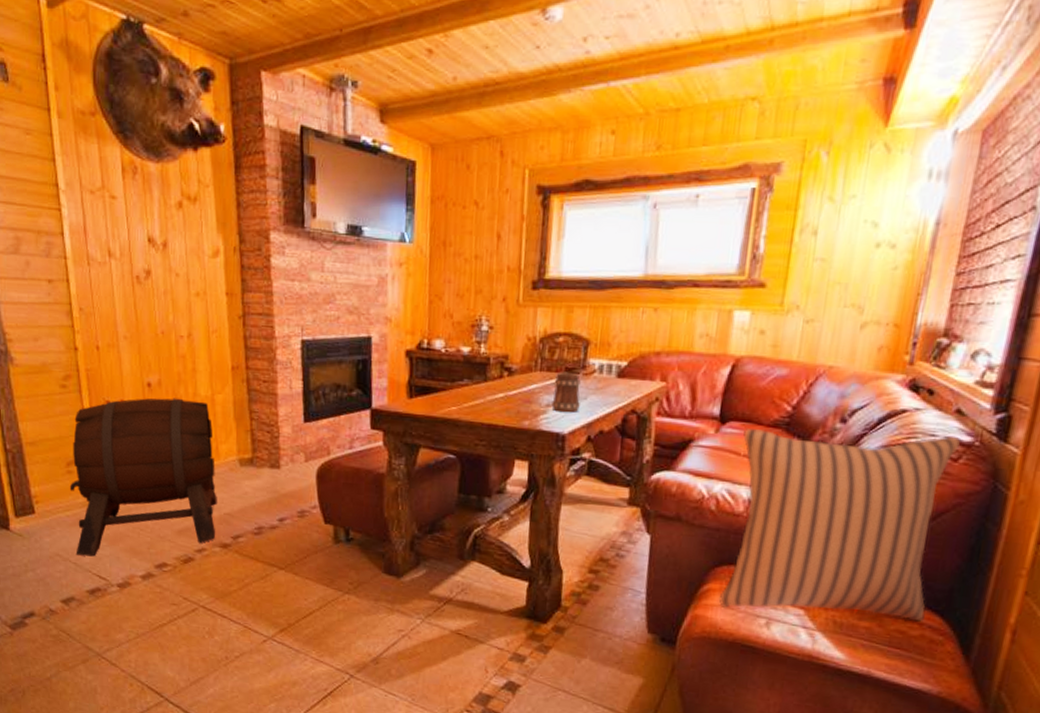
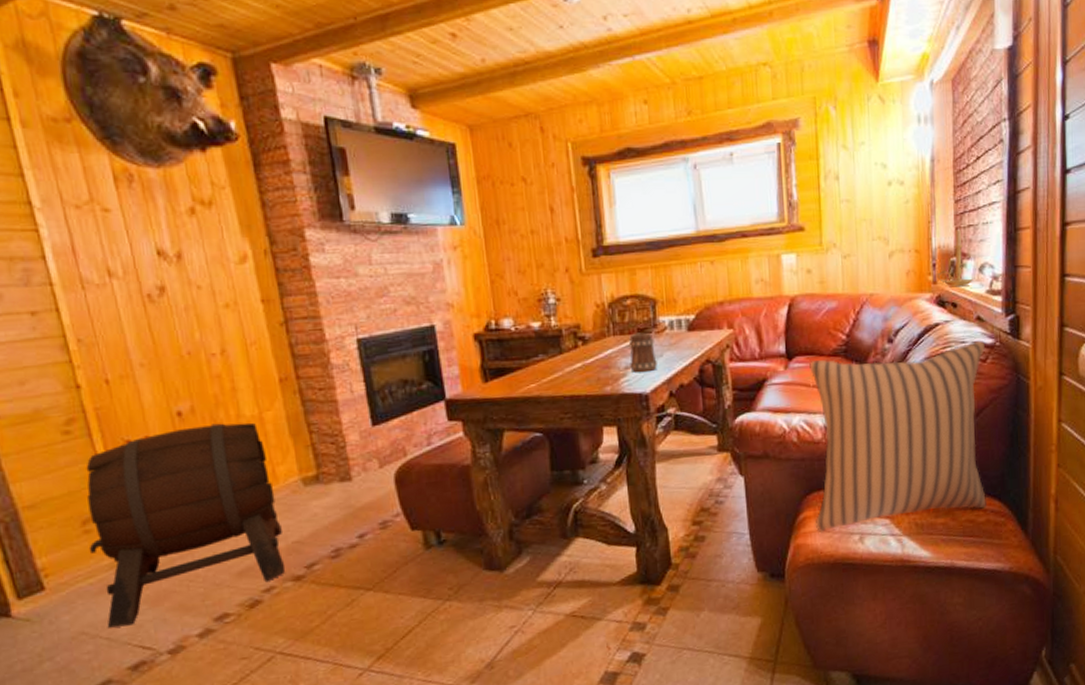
candle holder: none [916,306,961,373] -> present [937,229,973,287]

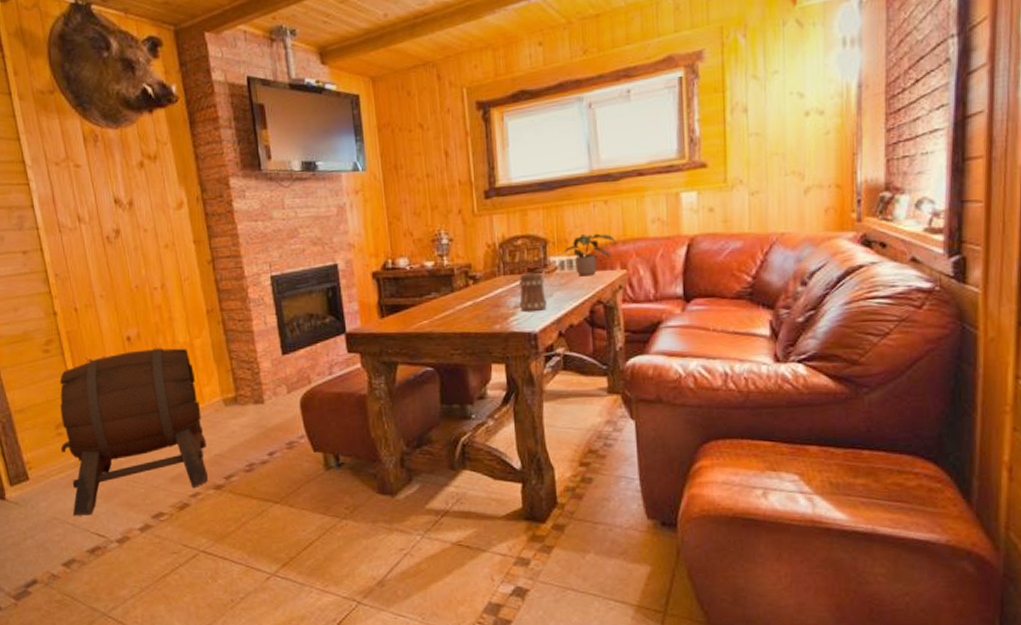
potted plant: none [672,293,722,336] -> present [563,233,615,277]
pillow: present [809,340,986,531] -> none [709,284,922,482]
candle holder: present [937,229,973,287] -> none [863,161,907,225]

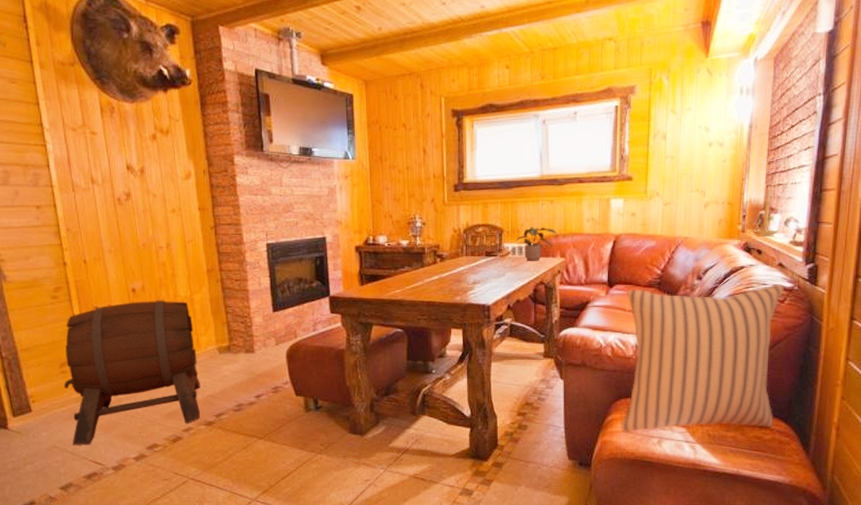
beer mug: present [518,272,547,311] -> none [477,255,499,287]
pillow: none [709,284,922,482] -> present [620,283,785,432]
candle holder: none [863,161,907,225] -> present [746,187,778,237]

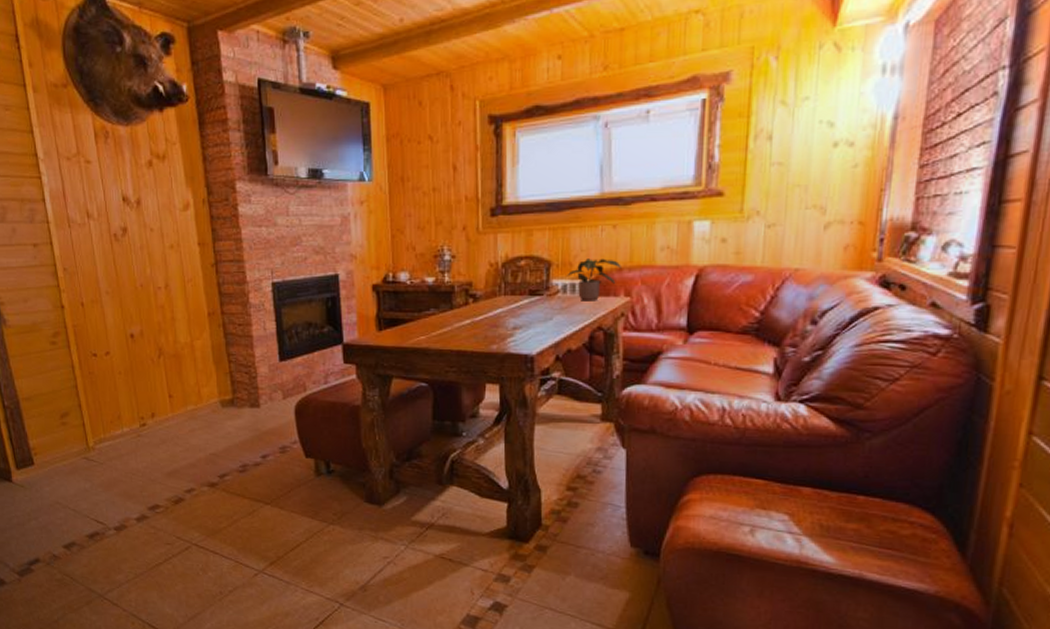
wooden barrel: present [63,300,200,445] -> none [64,346,202,503]
pillow: present [620,283,785,432] -> none [700,329,939,520]
candle holder: present [746,187,778,237] -> none [884,199,932,267]

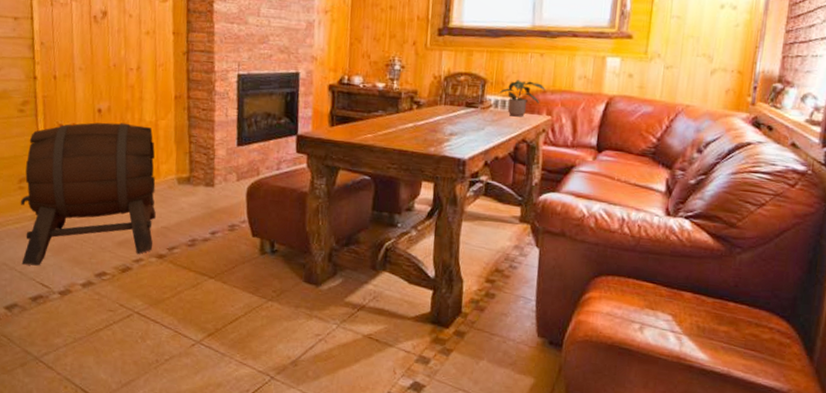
wooden barrel: none [64,346,202,503] -> present [20,122,156,266]

